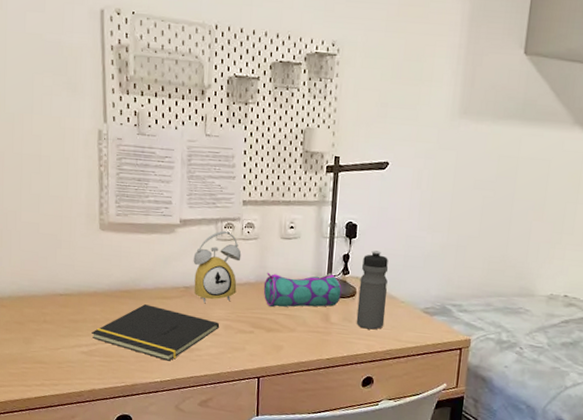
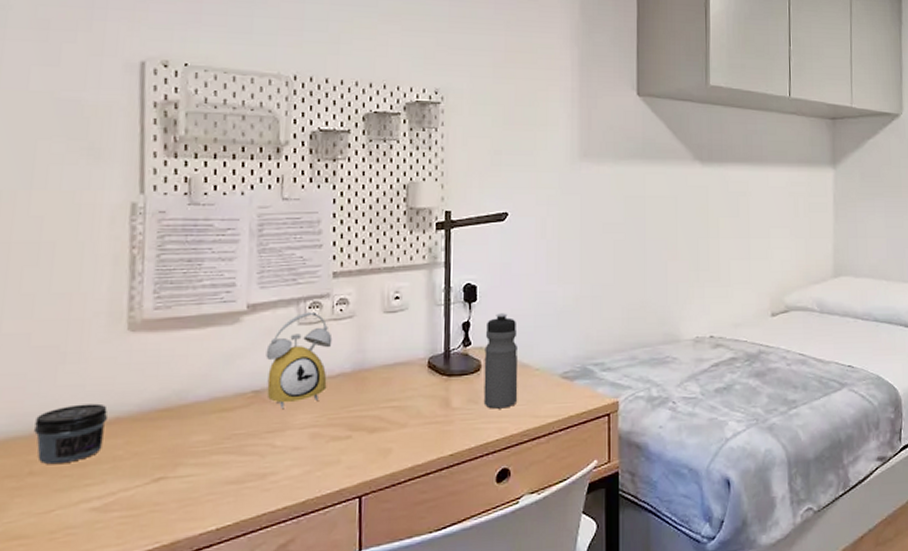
jar: none [44,278,90,319] -> present [33,403,109,465]
notepad: present [92,304,220,361] -> none [108,423,304,498]
pencil case: present [263,272,342,308] -> none [363,347,463,401]

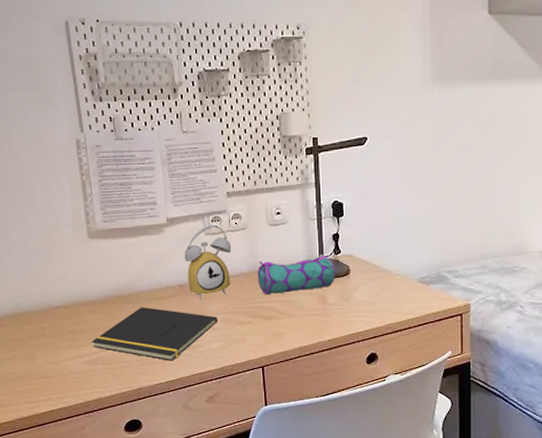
jar: present [33,403,109,465] -> none [40,290,86,331]
notepad: none [108,423,304,498] -> present [92,307,218,361]
pencil case: none [363,347,463,401] -> present [257,255,335,296]
water bottle: present [483,313,518,409] -> none [352,226,382,306]

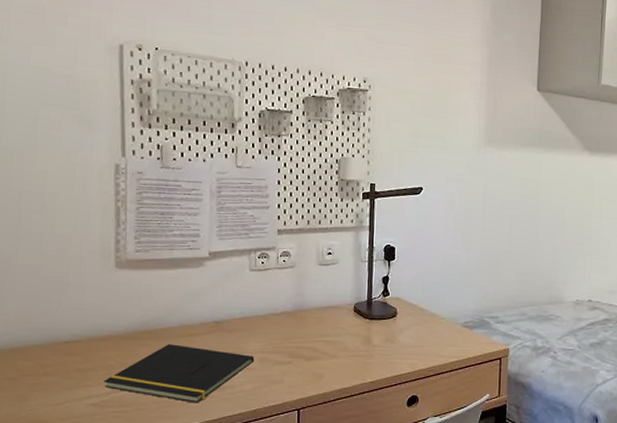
alarm clock: present [184,224,232,298] -> none [224,261,277,337]
pencil case: present [257,255,335,296] -> none [301,296,383,335]

